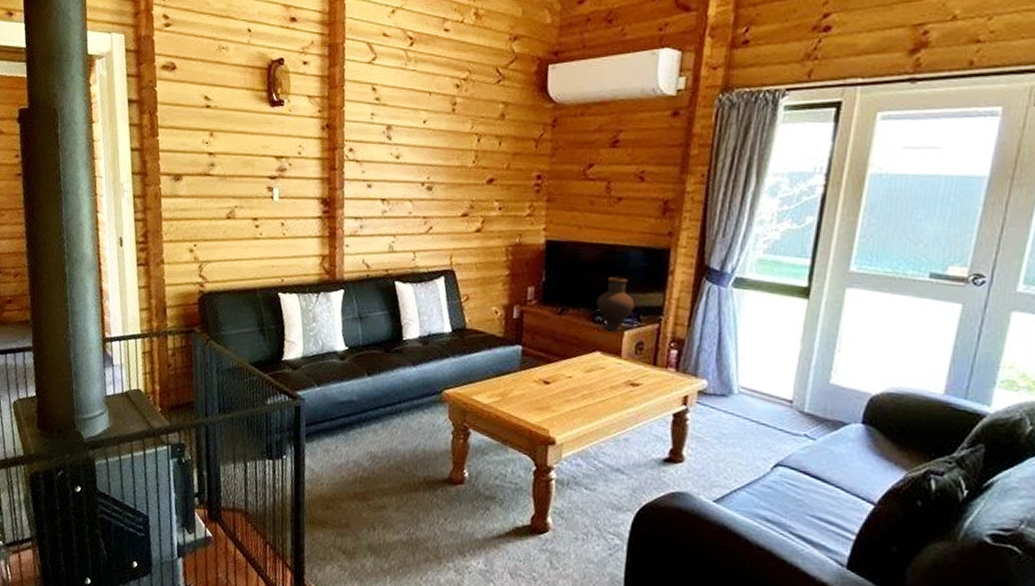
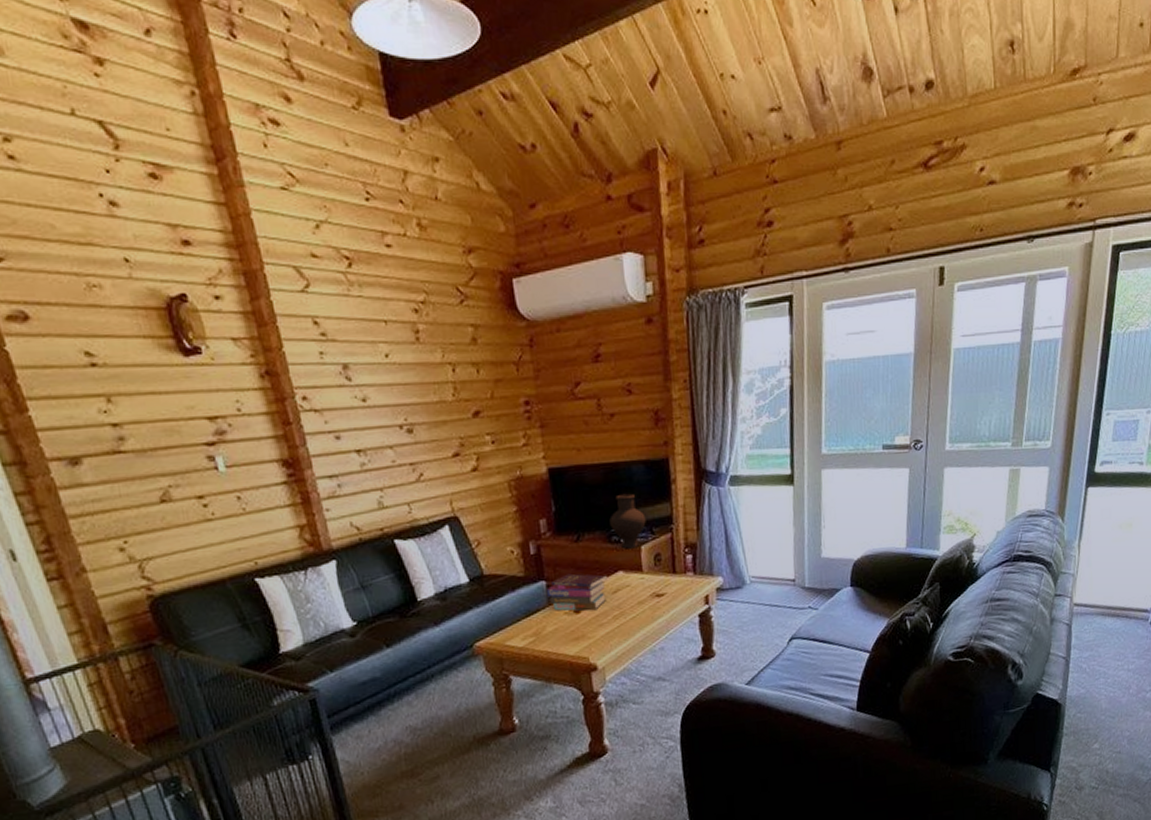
books: none [520,343,583,385] -> present [546,573,607,611]

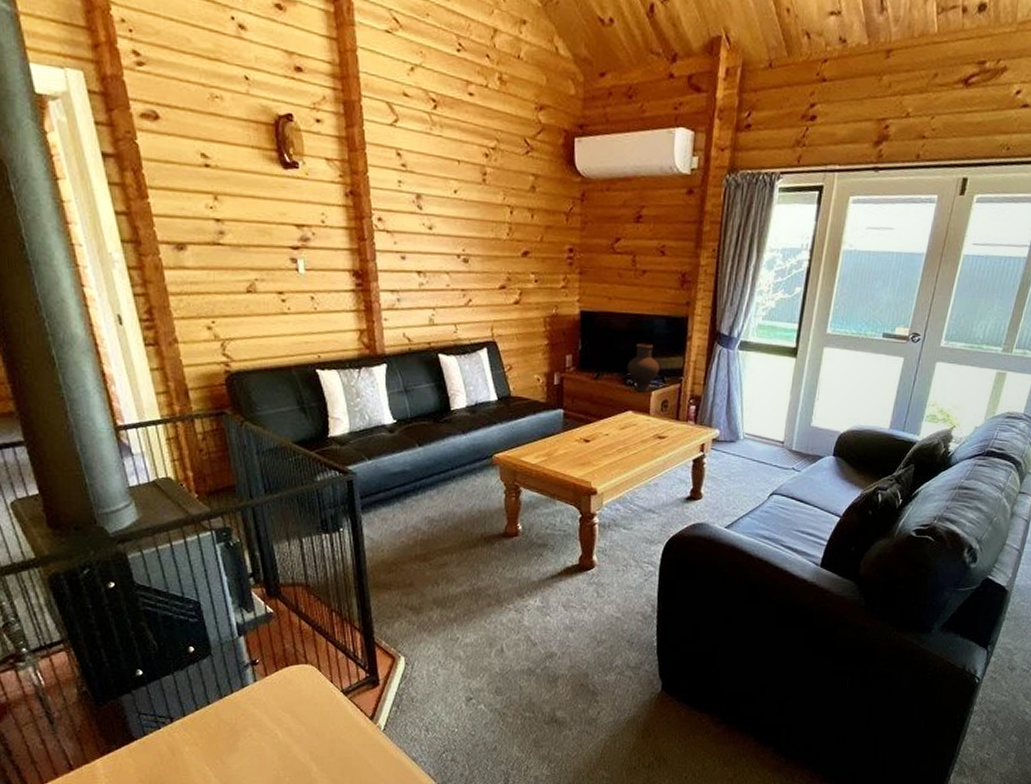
books: present [546,573,607,611] -> none [562,406,618,442]

